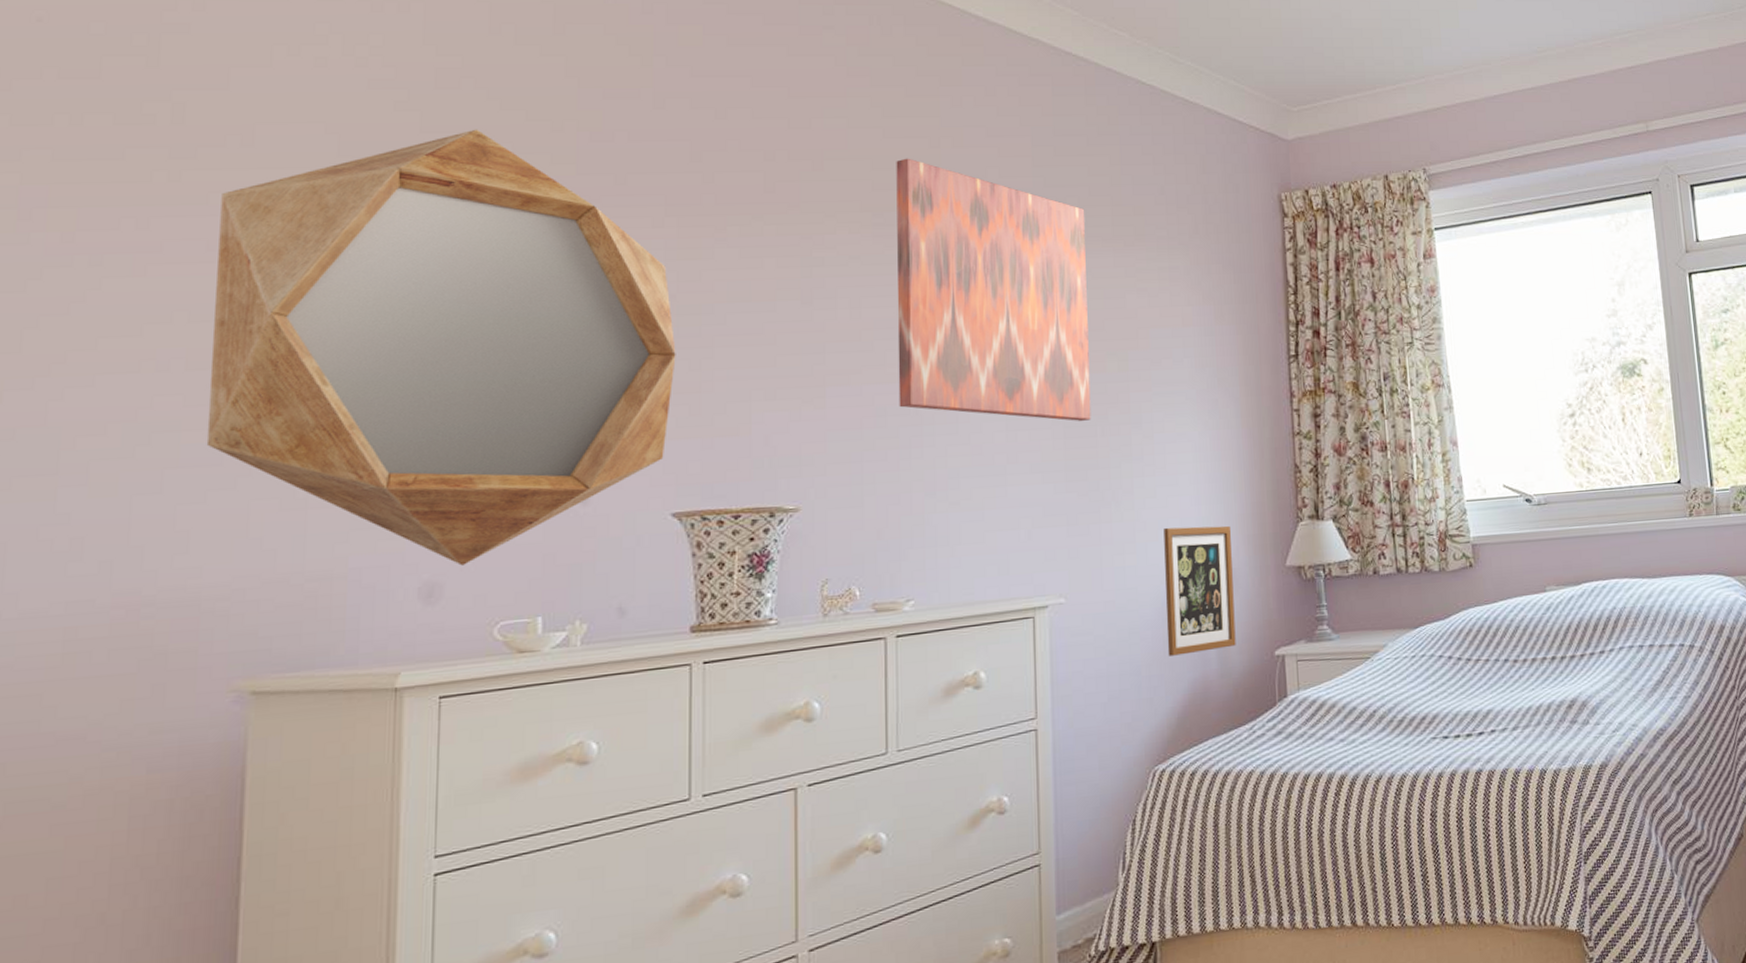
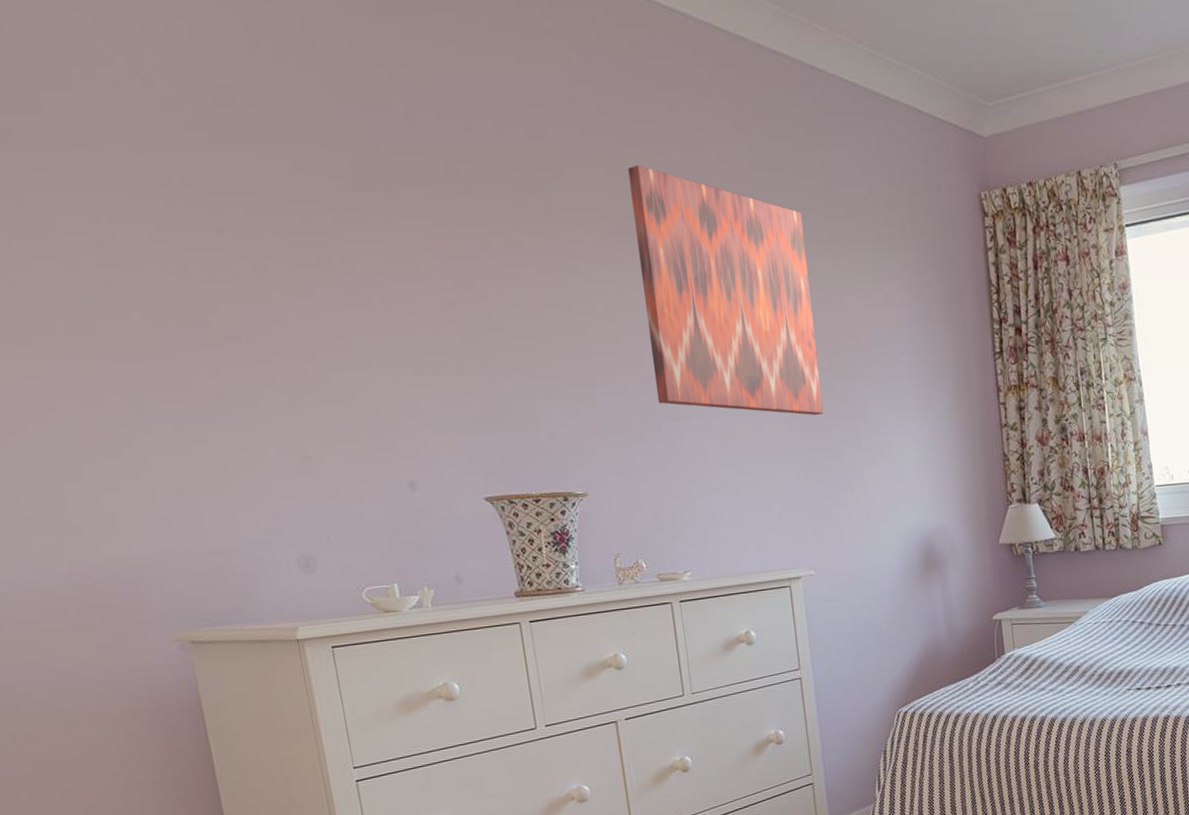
home mirror: present [206,129,676,566] -> none [62,146,470,542]
picture frame: present [1163,525,1236,656] -> none [893,508,960,620]

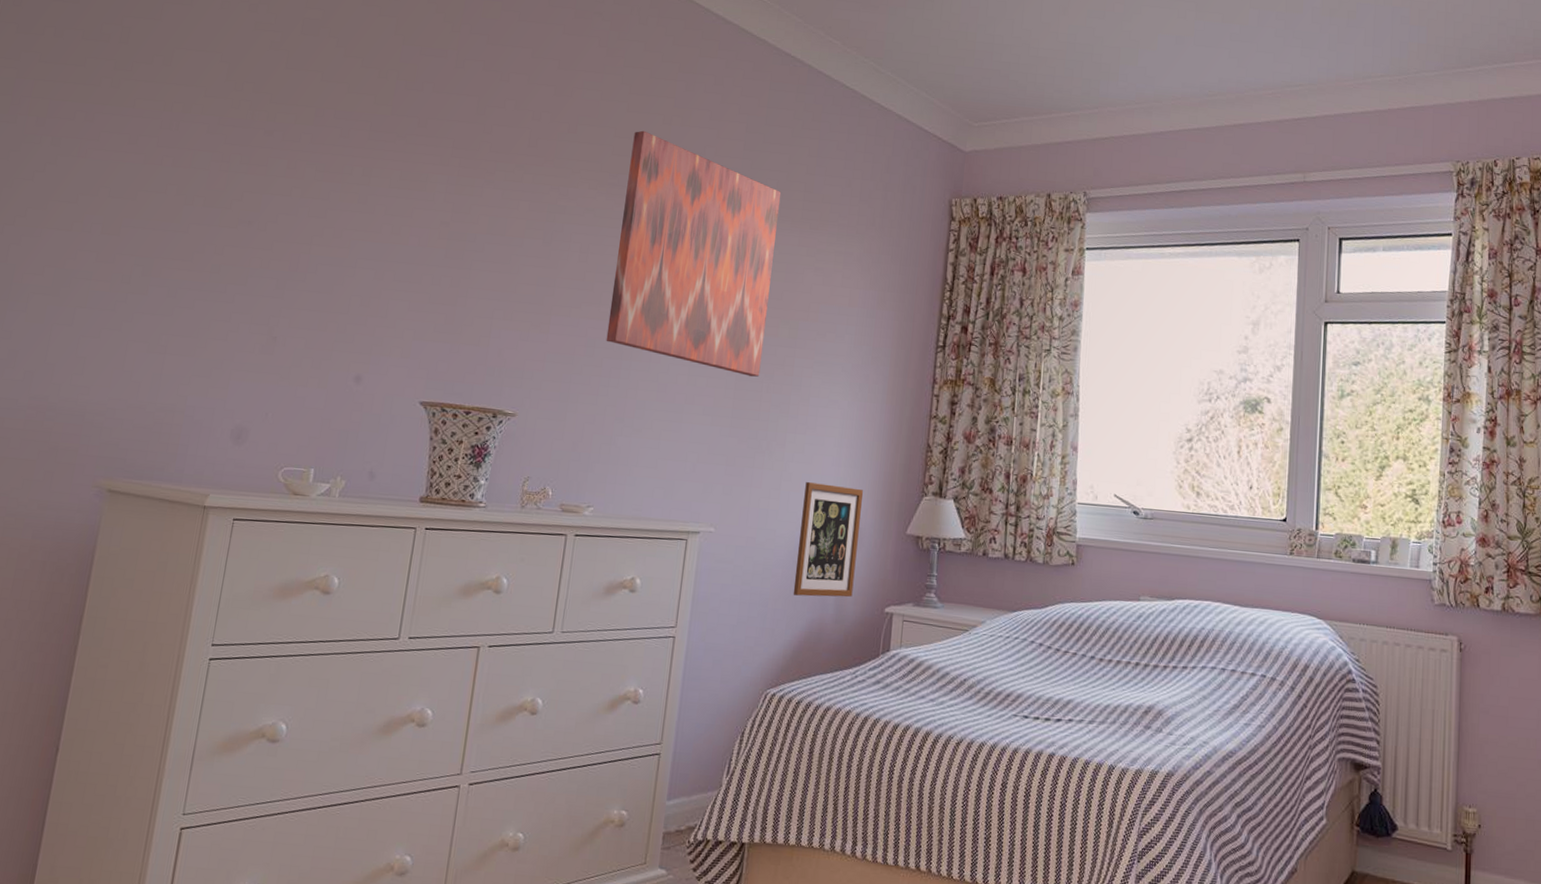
picture frame: none [893,508,960,620] -> present [793,481,864,598]

